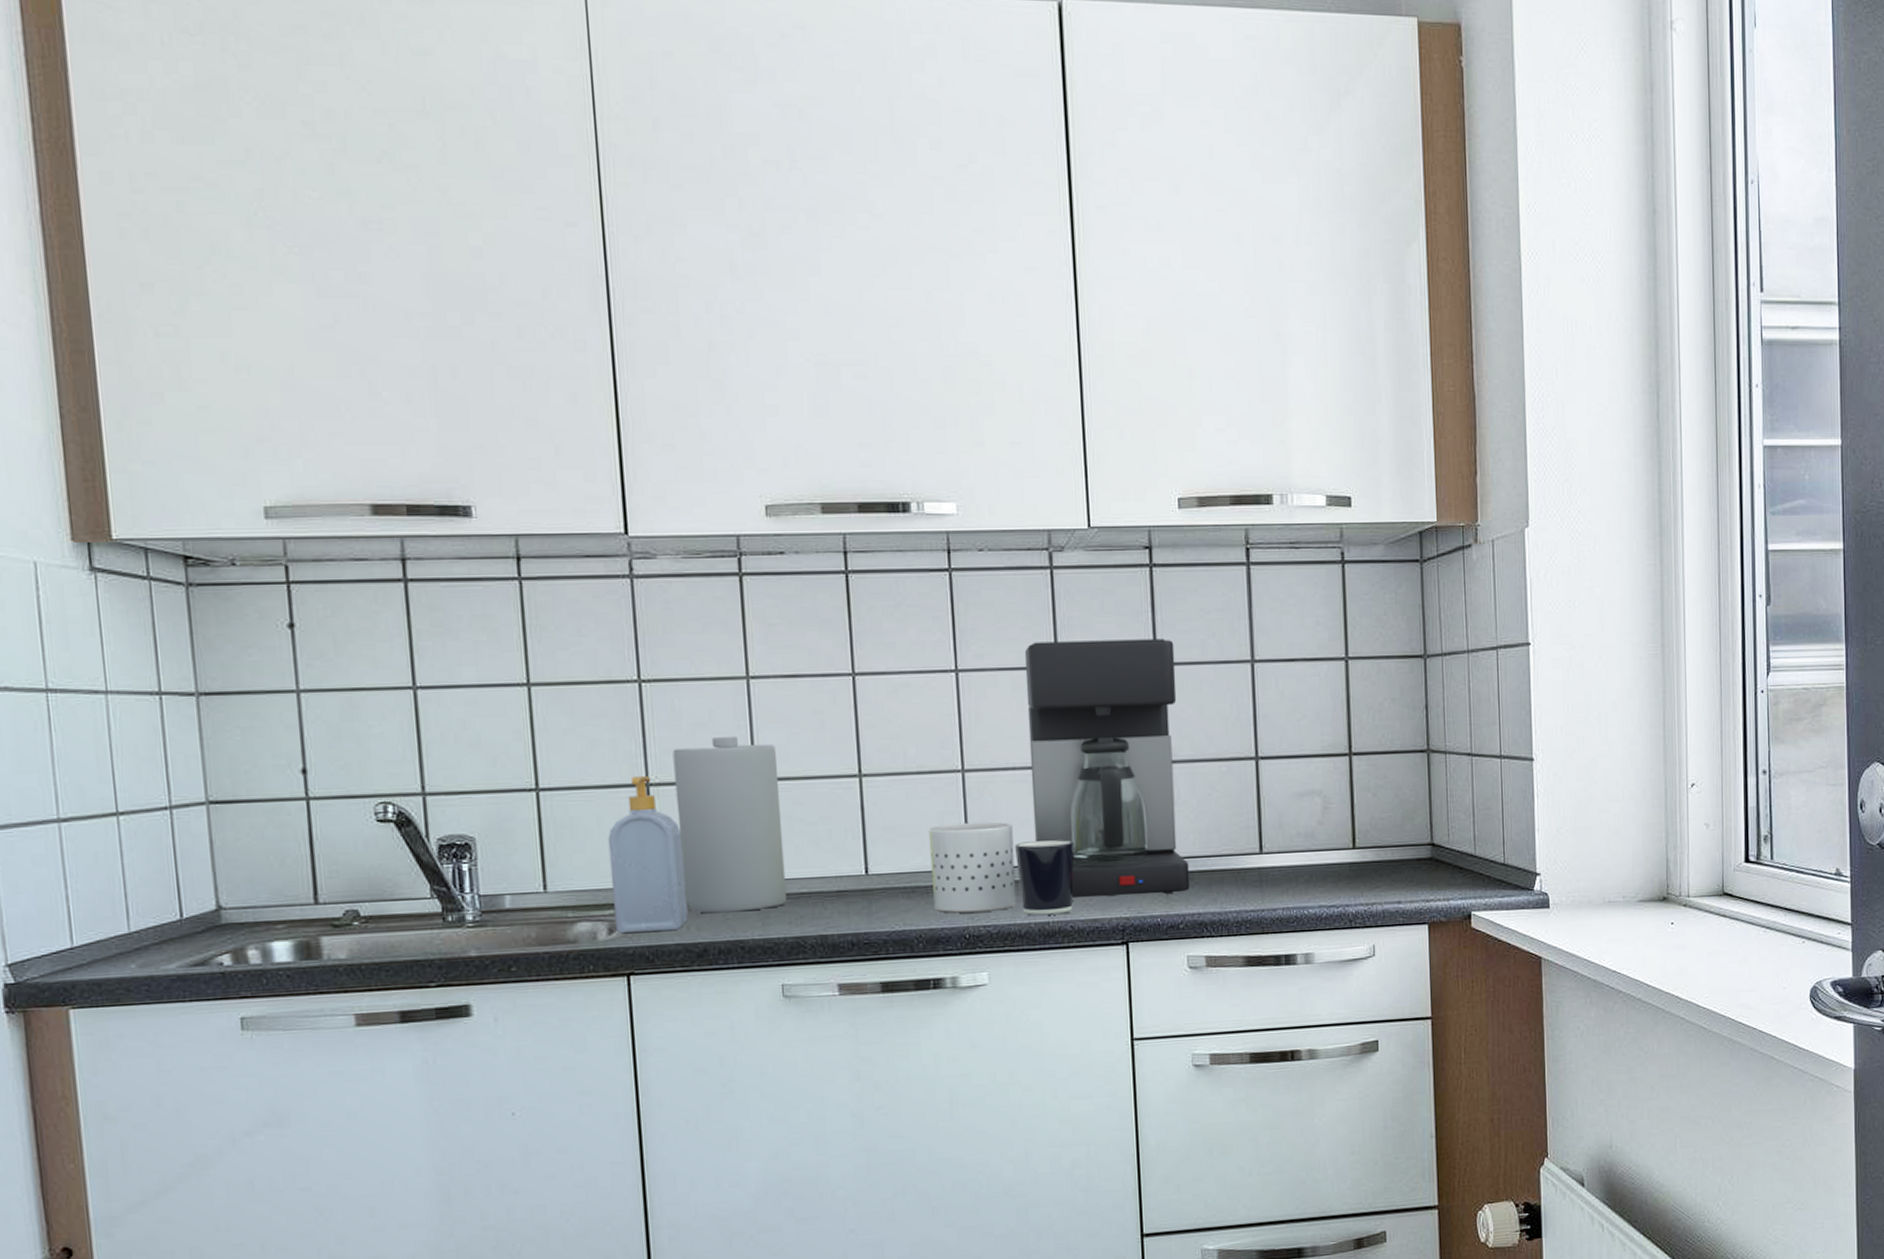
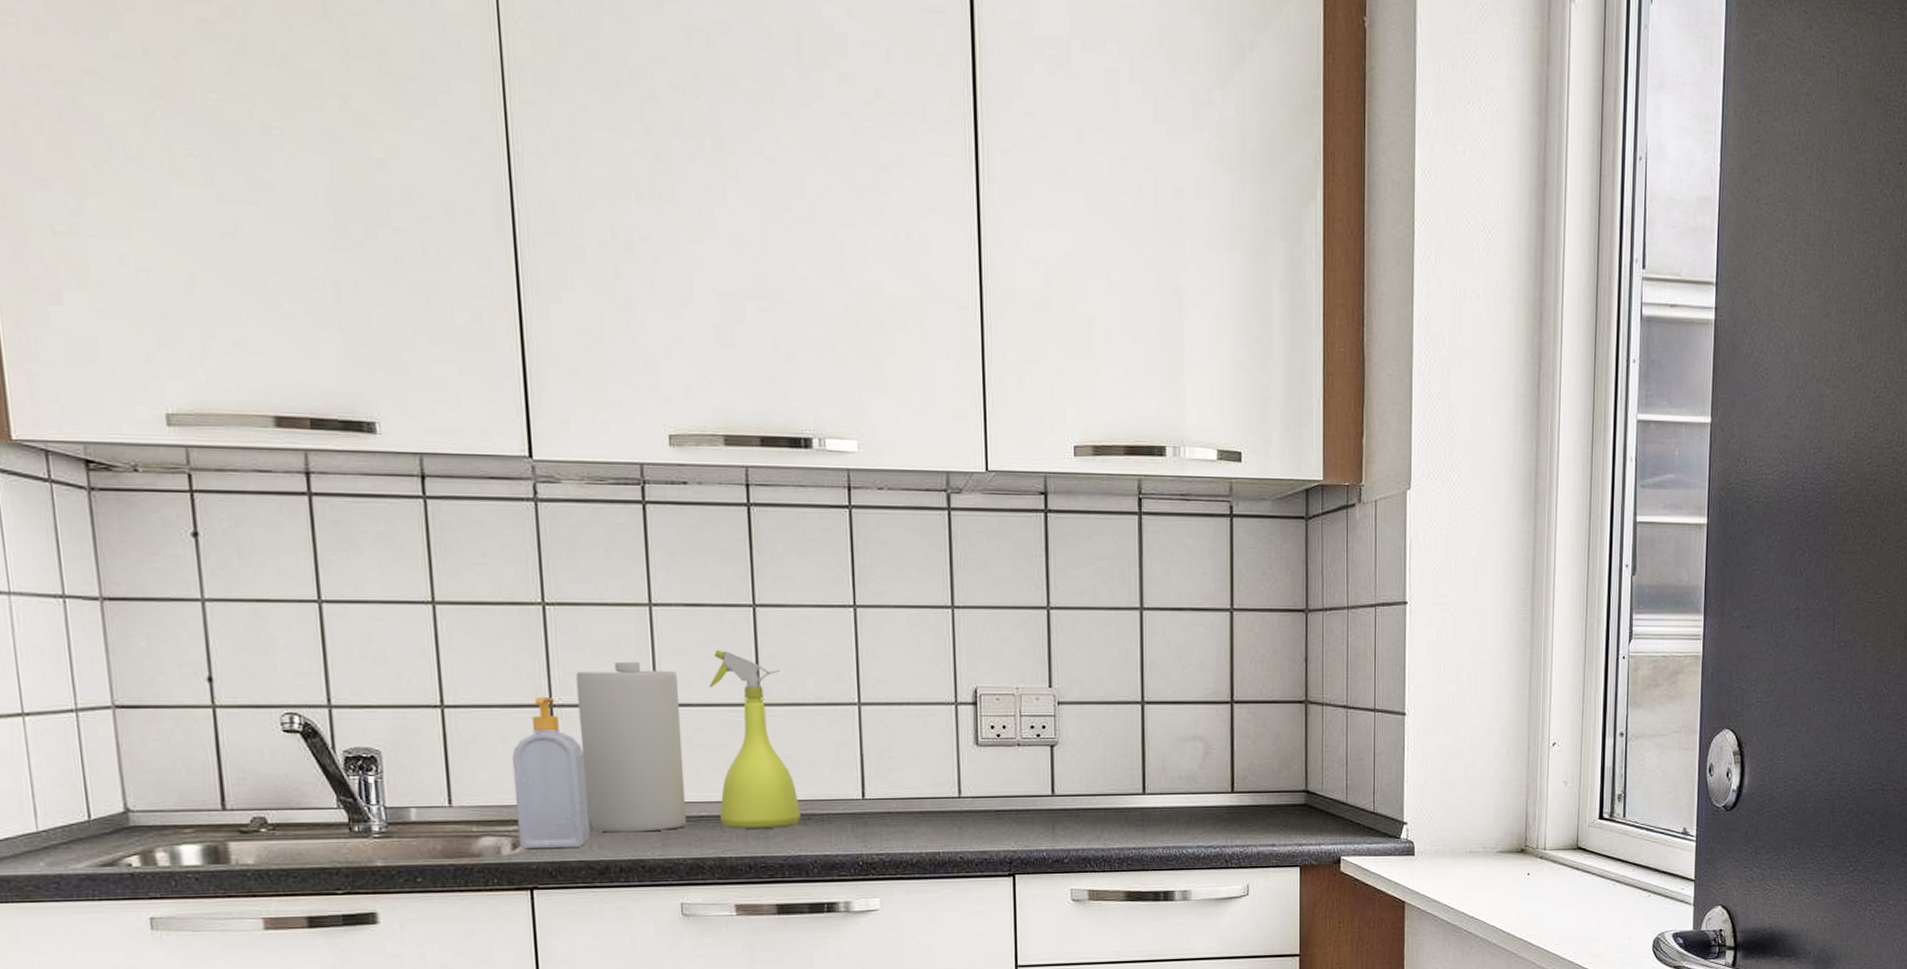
spray bottle: none [808,721,905,905] -> present [709,650,801,829]
mug: present [928,821,1017,914] -> none [824,754,909,842]
mug: present [1015,840,1075,916] -> none [908,774,966,846]
coffee maker: present [1024,638,1190,897] -> none [921,581,1076,830]

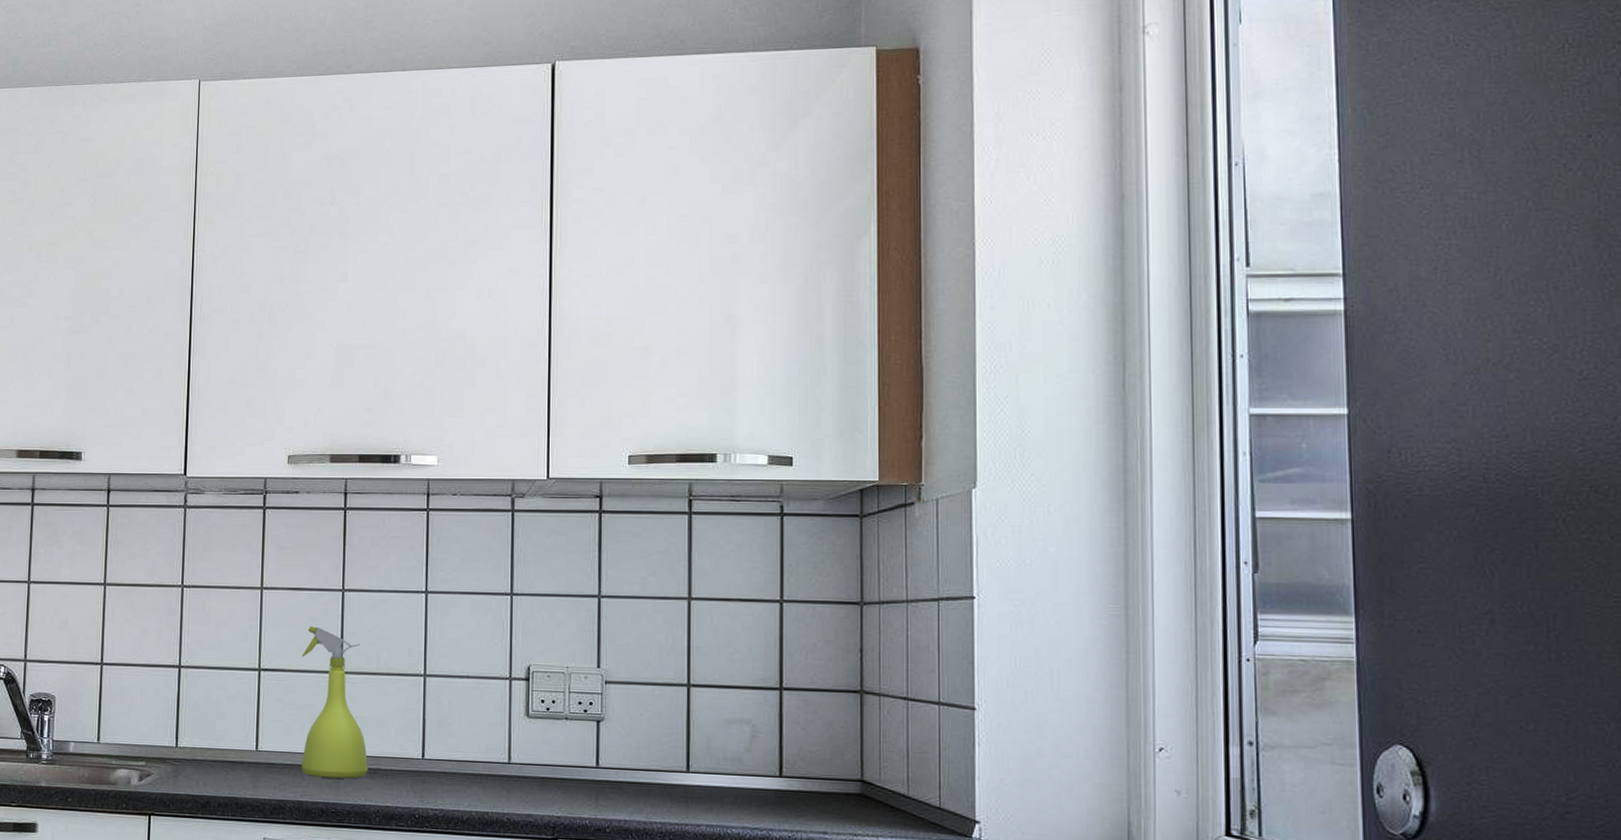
soap bottle: present [512,696,590,850] -> none [145,659,201,784]
paper towel holder: present [576,661,687,833] -> none [197,633,277,775]

